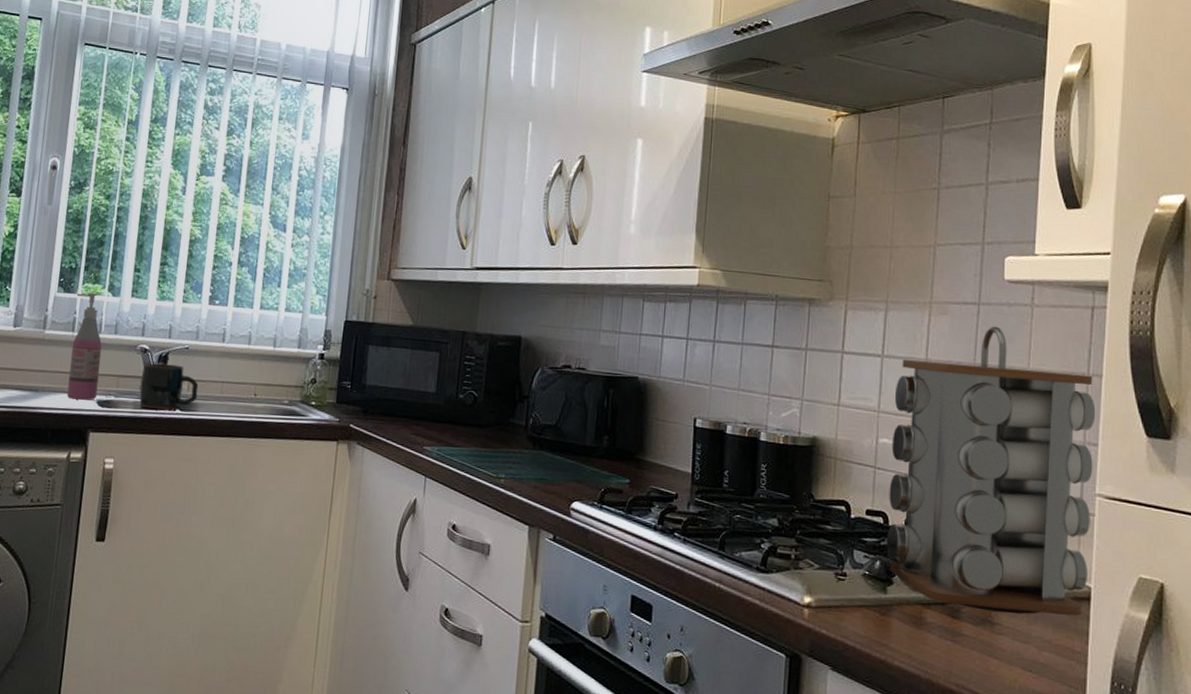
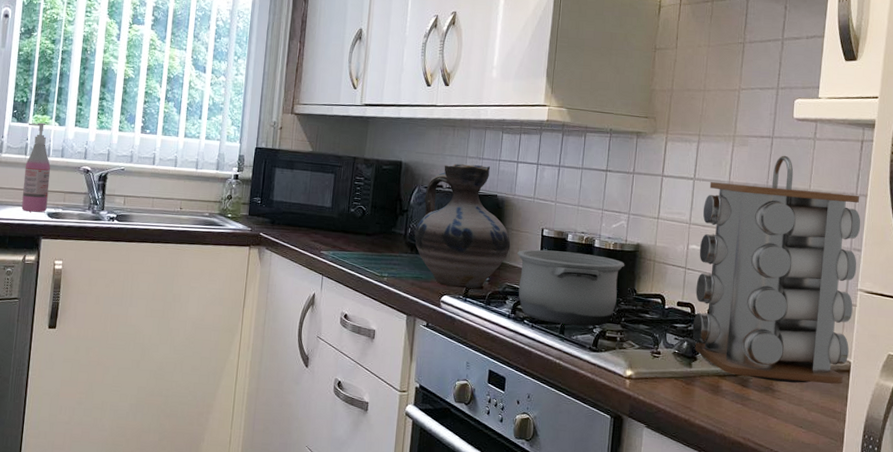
mug: present [139,363,199,410] -> none [83,181,133,221]
ceramic jug: none [537,339,656,494] -> present [414,163,511,289]
cooking pot: none [663,444,799,541] -> present [516,249,625,327]

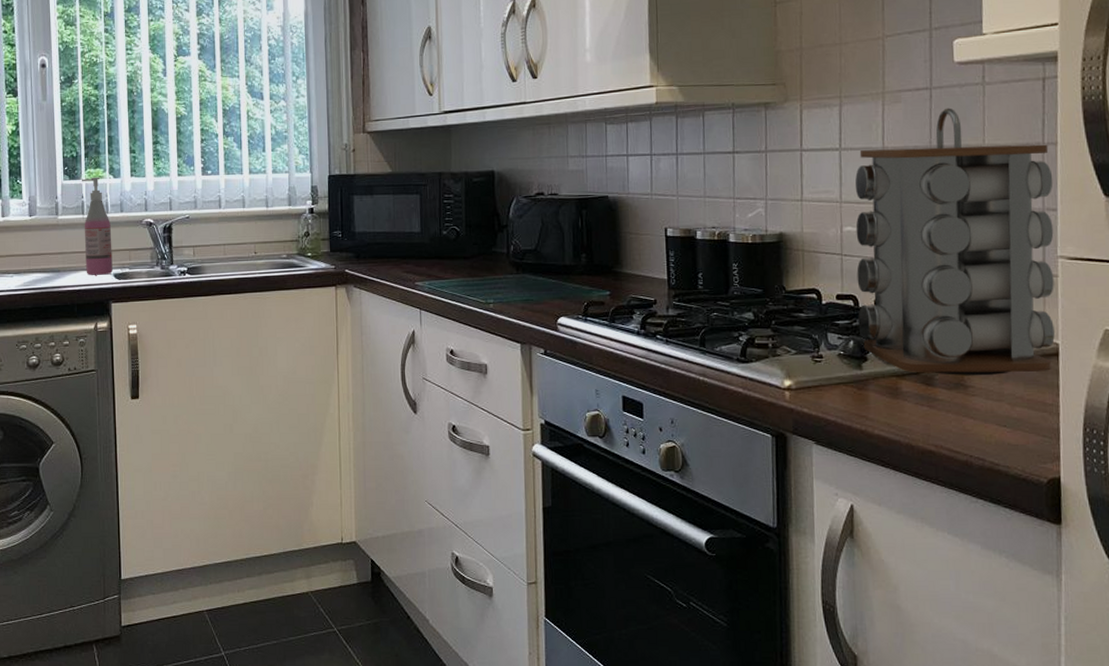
ceramic jug: present [414,163,511,289] -> none [518,164,631,307]
cooking pot: present [516,249,625,327] -> none [638,251,768,336]

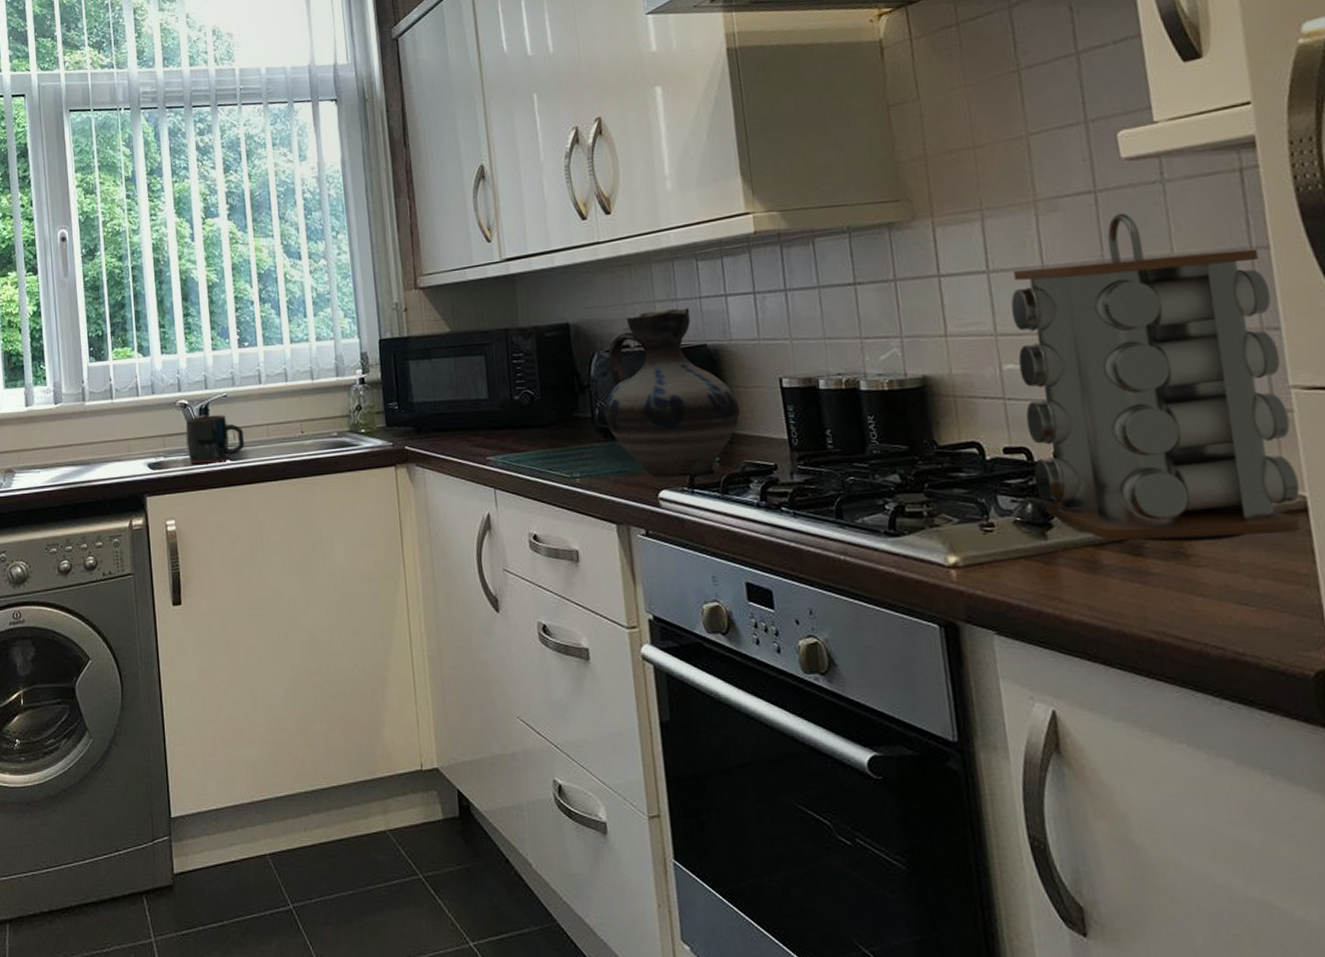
soap dispenser: present [82,177,113,275] -> none [109,356,146,467]
mug: none [150,234,204,277] -> present [185,414,245,464]
ceramic jug: none [518,164,631,307] -> present [604,308,741,478]

